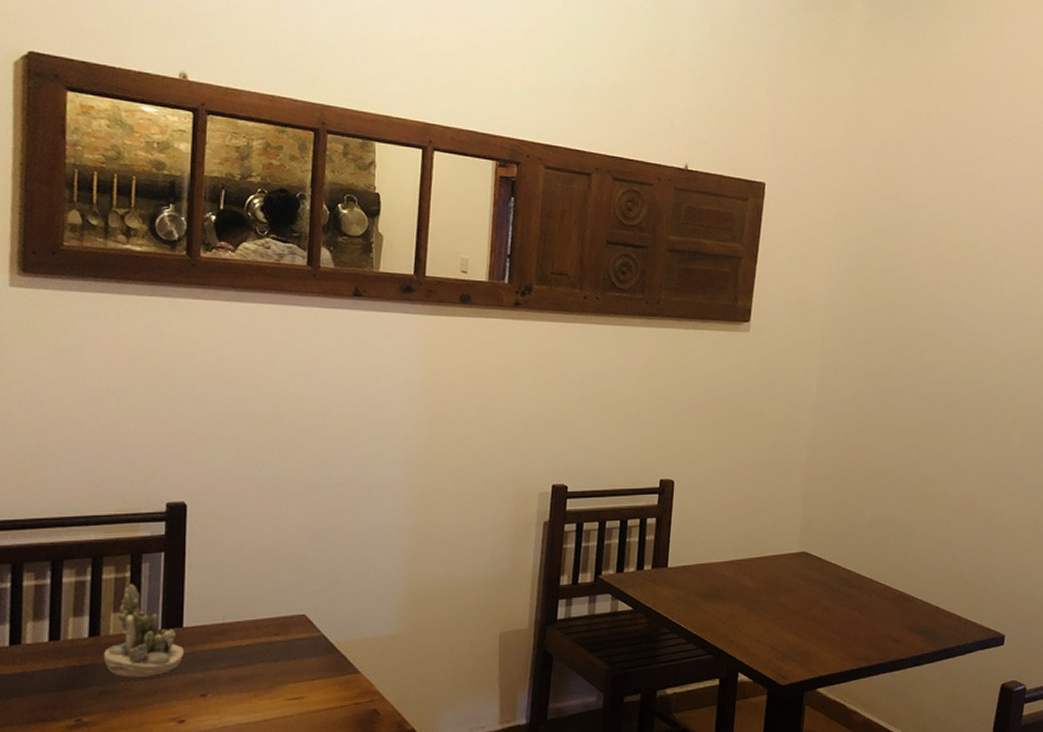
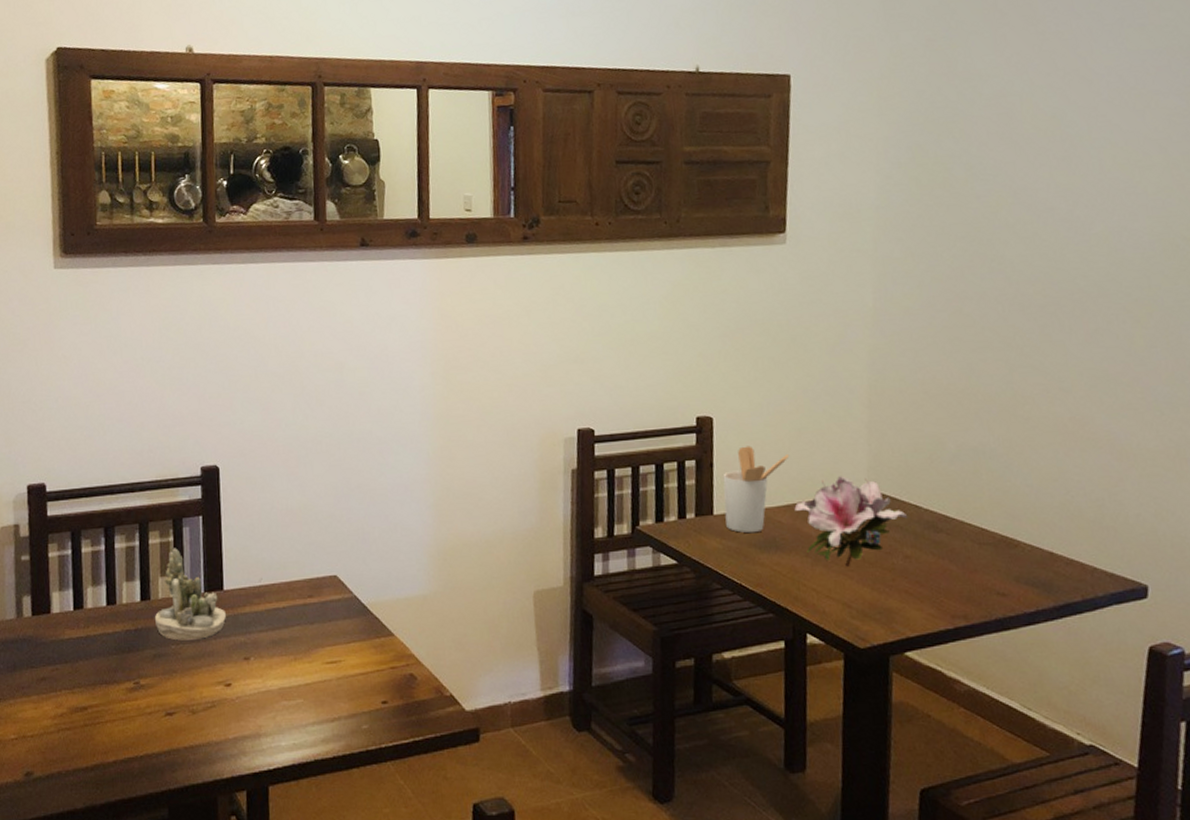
utensil holder: none [678,507,737,584] -> present [723,445,790,533]
flower: none [737,537,829,615] -> present [794,476,909,567]

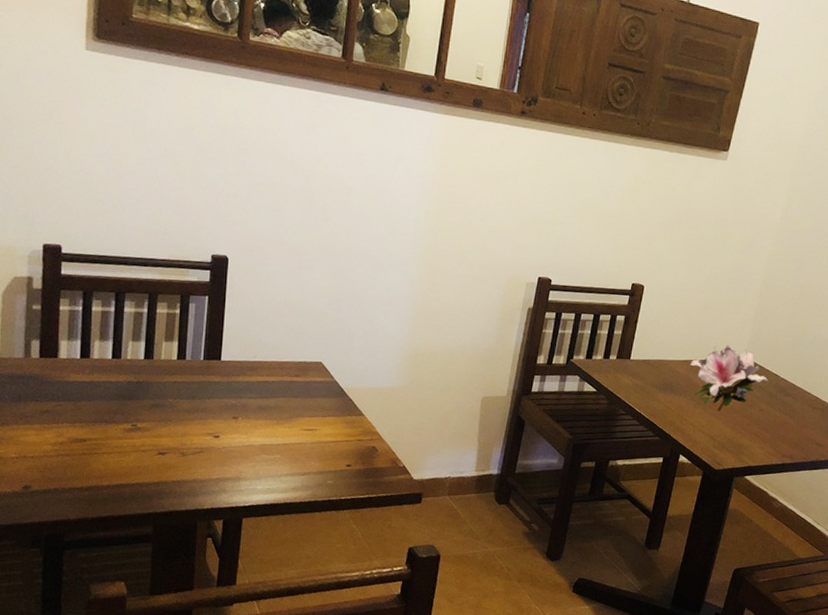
succulent planter: present [154,548,226,641] -> none [155,319,221,397]
utensil holder: present [723,445,790,533] -> none [638,311,695,377]

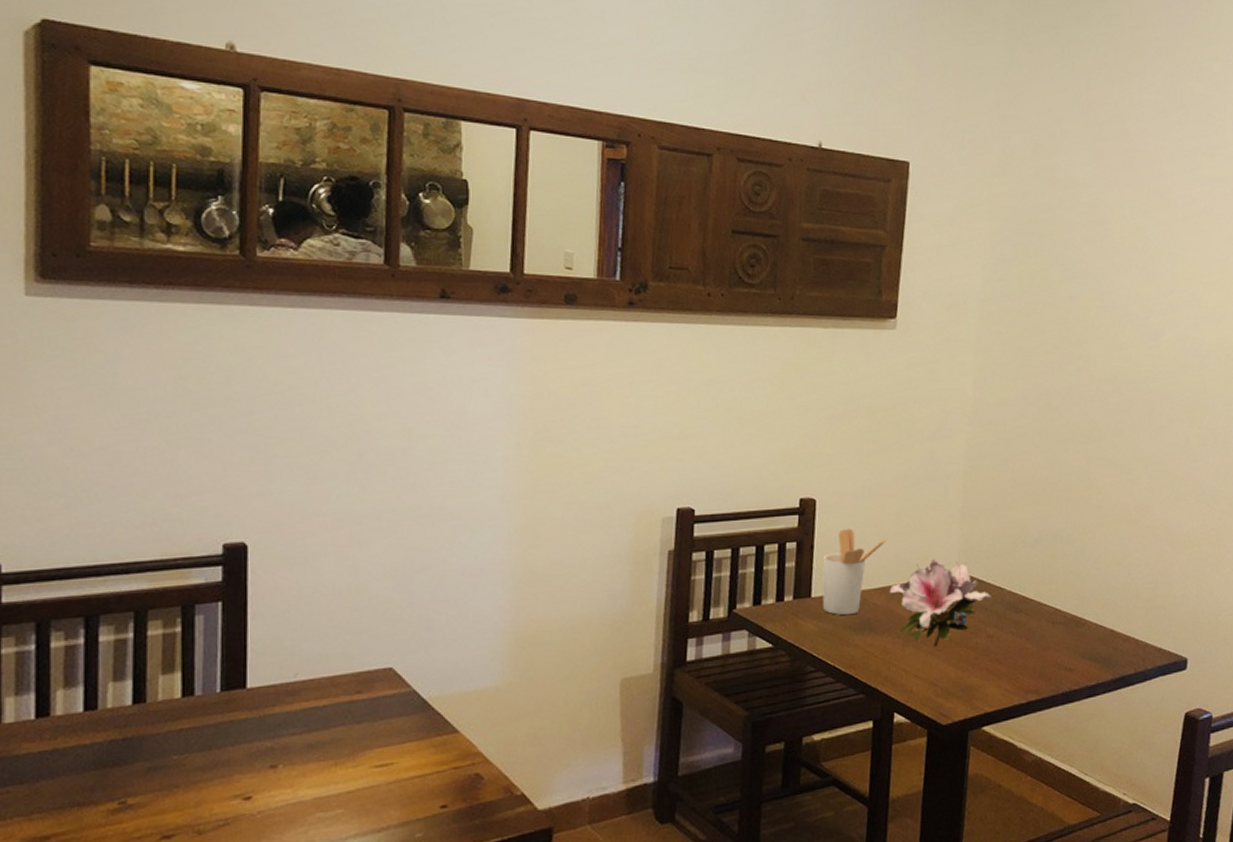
utensil holder: none [638,311,695,377] -> present [822,528,888,615]

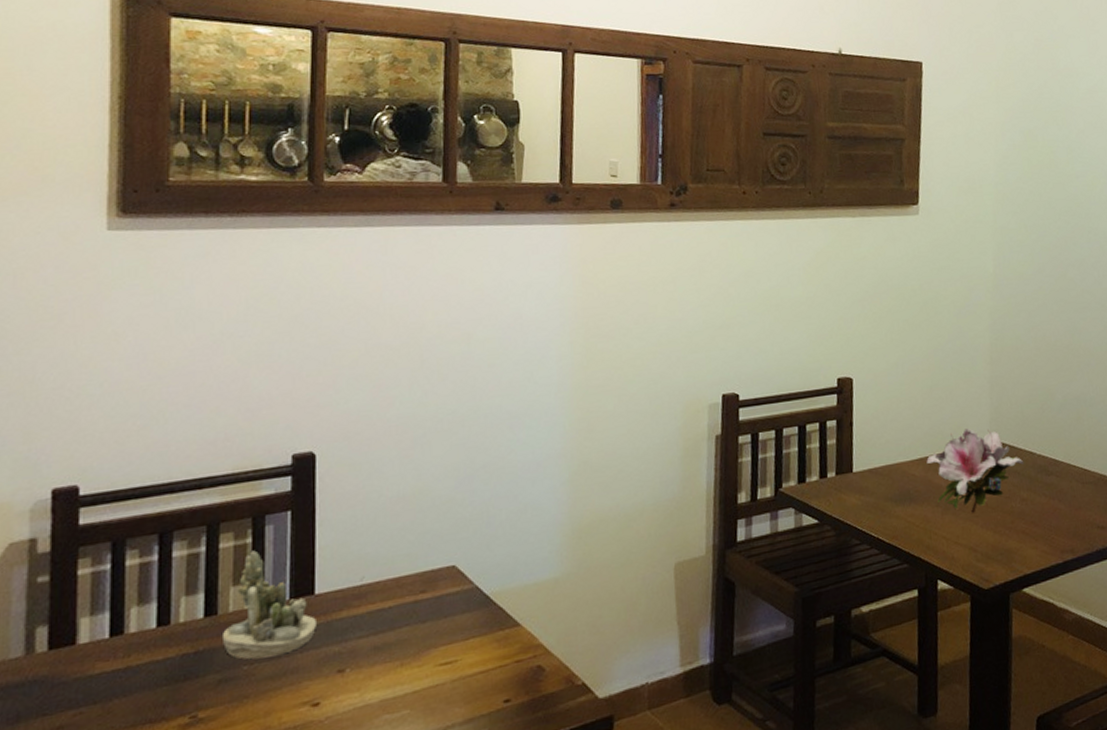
succulent planter: none [150,640,248,750] -> present [221,550,316,659]
utensil holder: present [822,528,888,615] -> none [861,404,922,488]

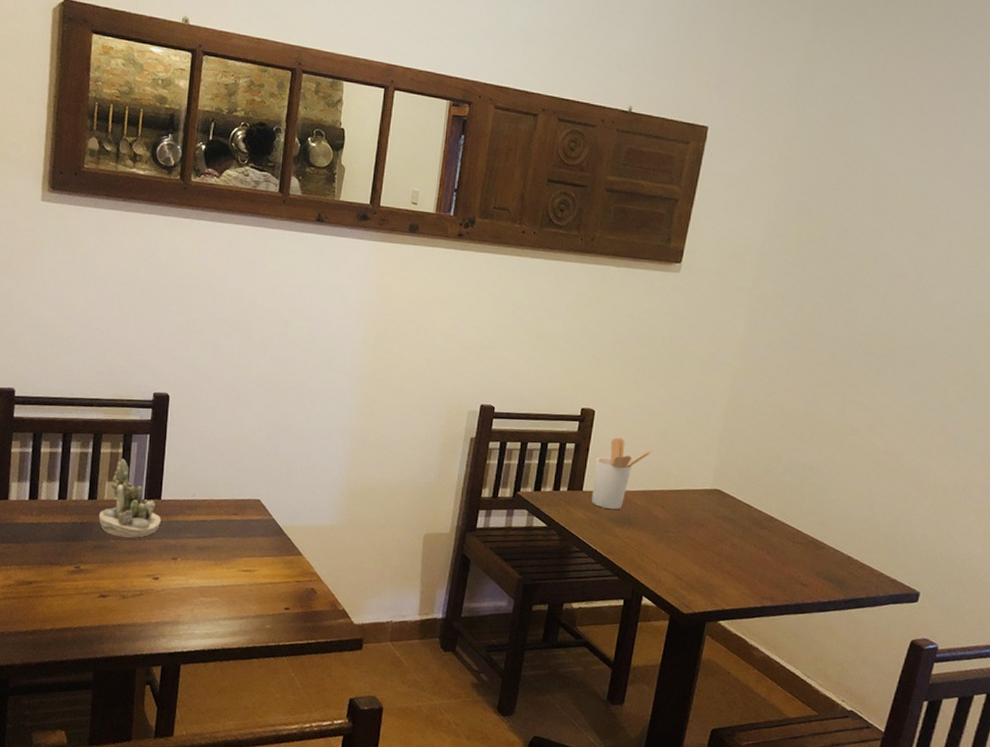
utensil holder: none [861,404,922,488] -> present [592,437,653,509]
flower: present [926,428,1025,513] -> none [650,473,741,547]

